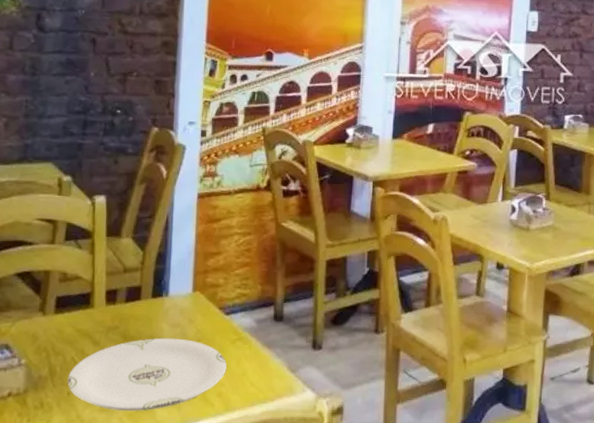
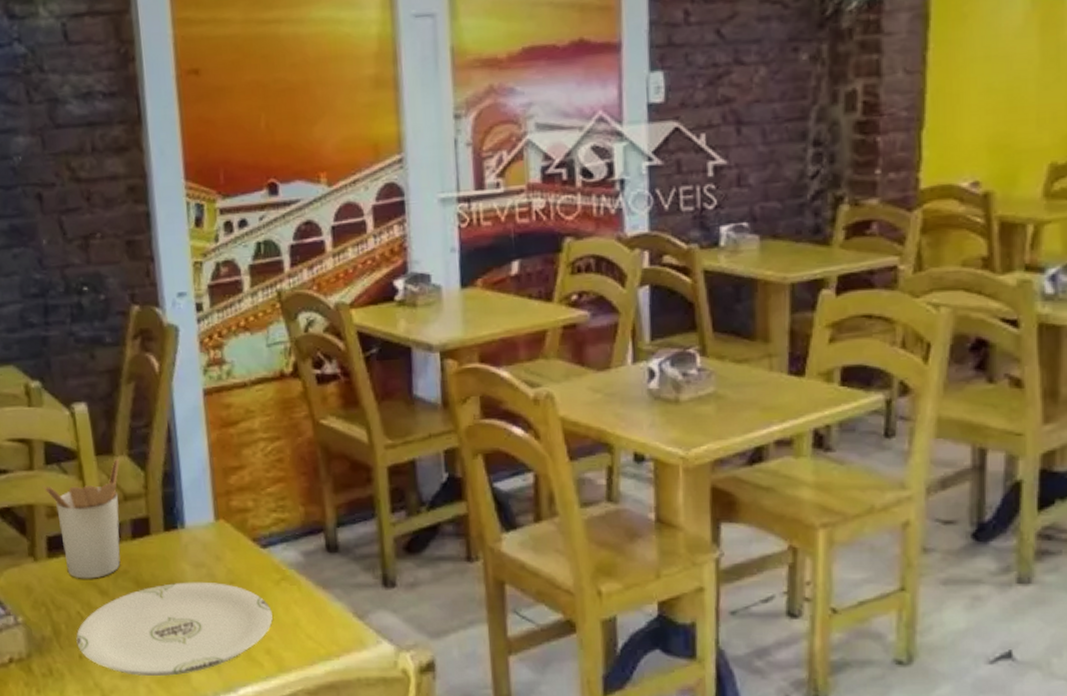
utensil holder: none [60,239,126,332] -> present [43,458,121,579]

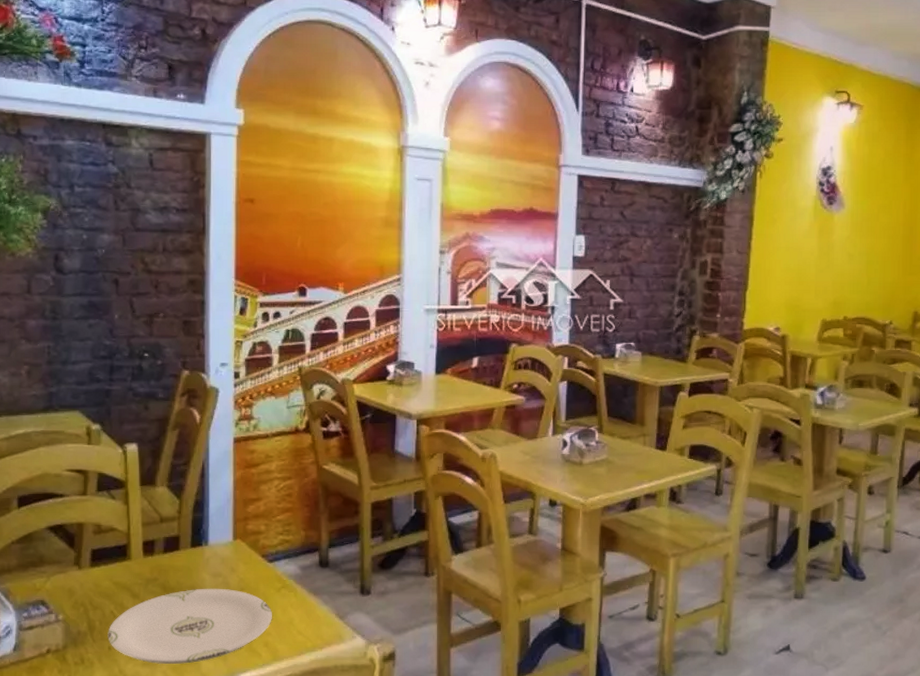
utensil holder: present [43,458,121,579] -> none [93,488,160,585]

